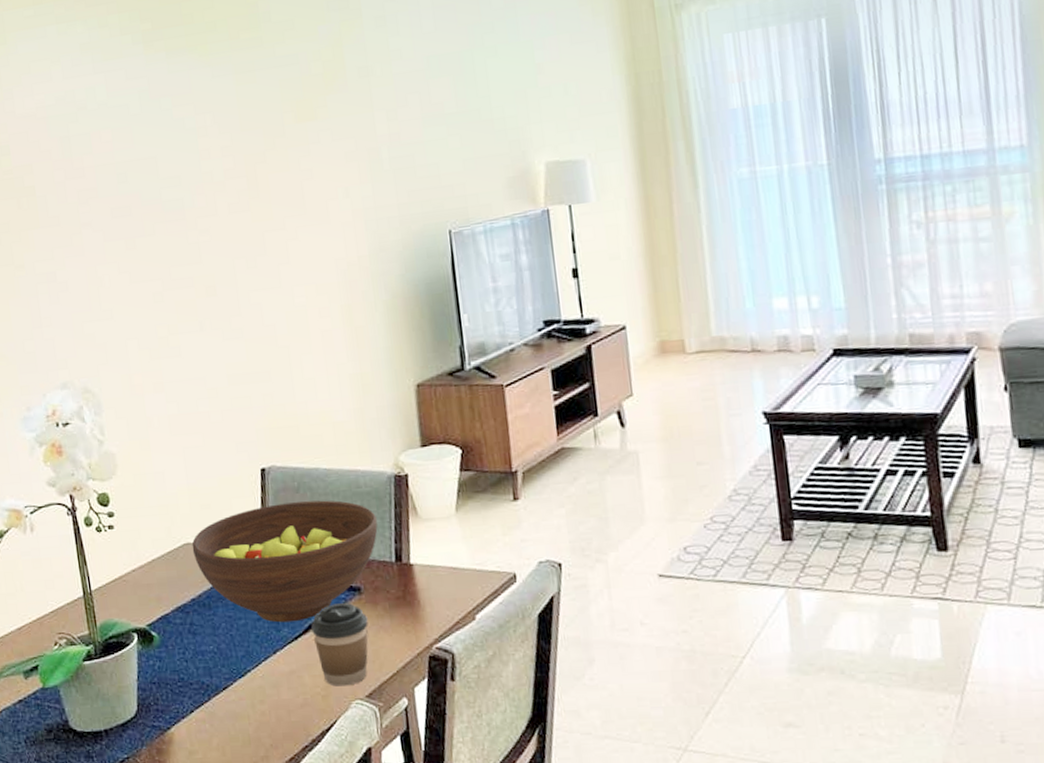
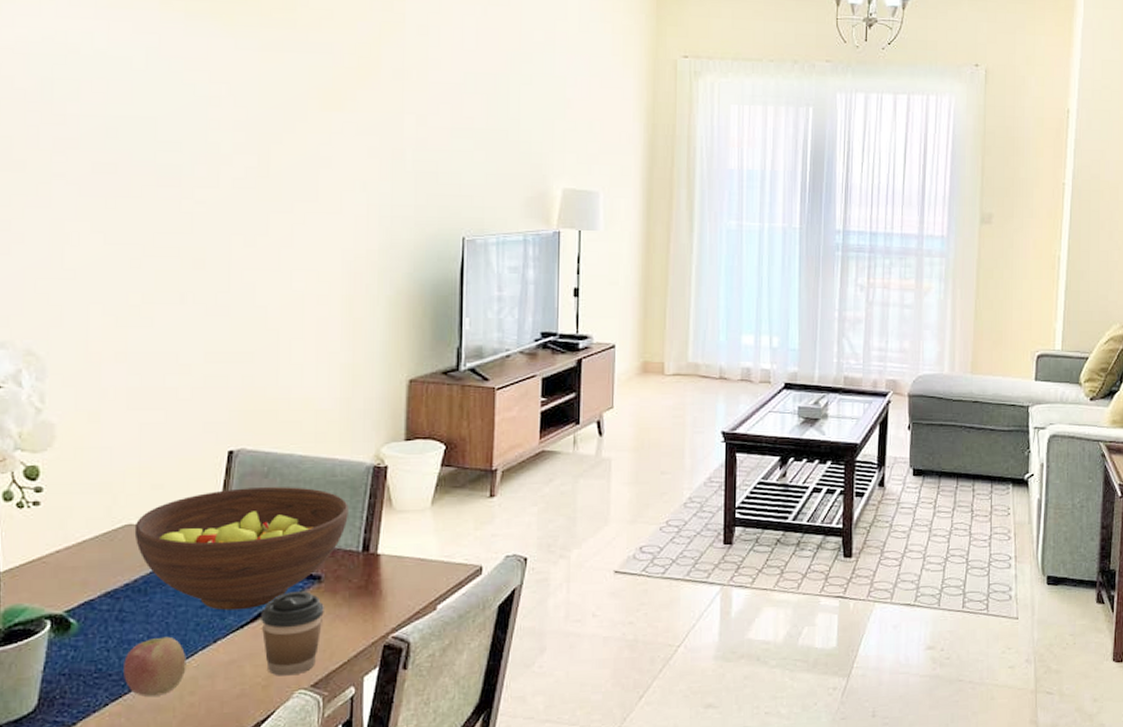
apple: none [201,648,254,704] -> present [124,636,186,697]

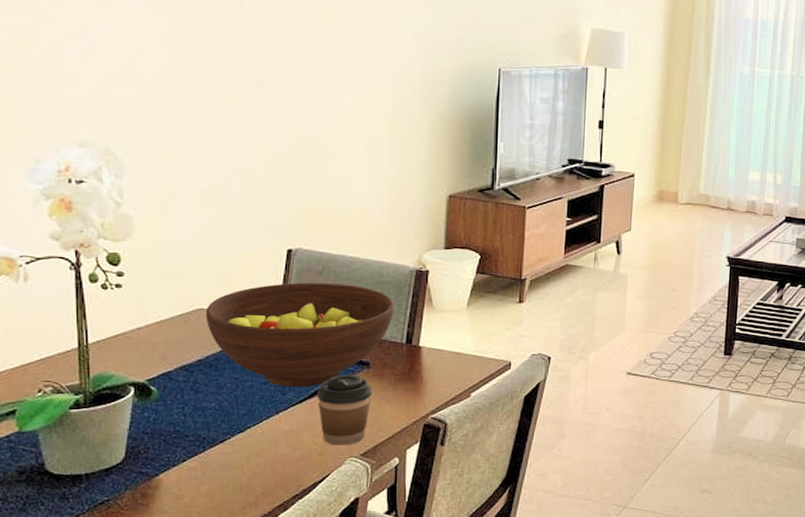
apple: present [124,636,186,697] -> none [199,406,253,456]

